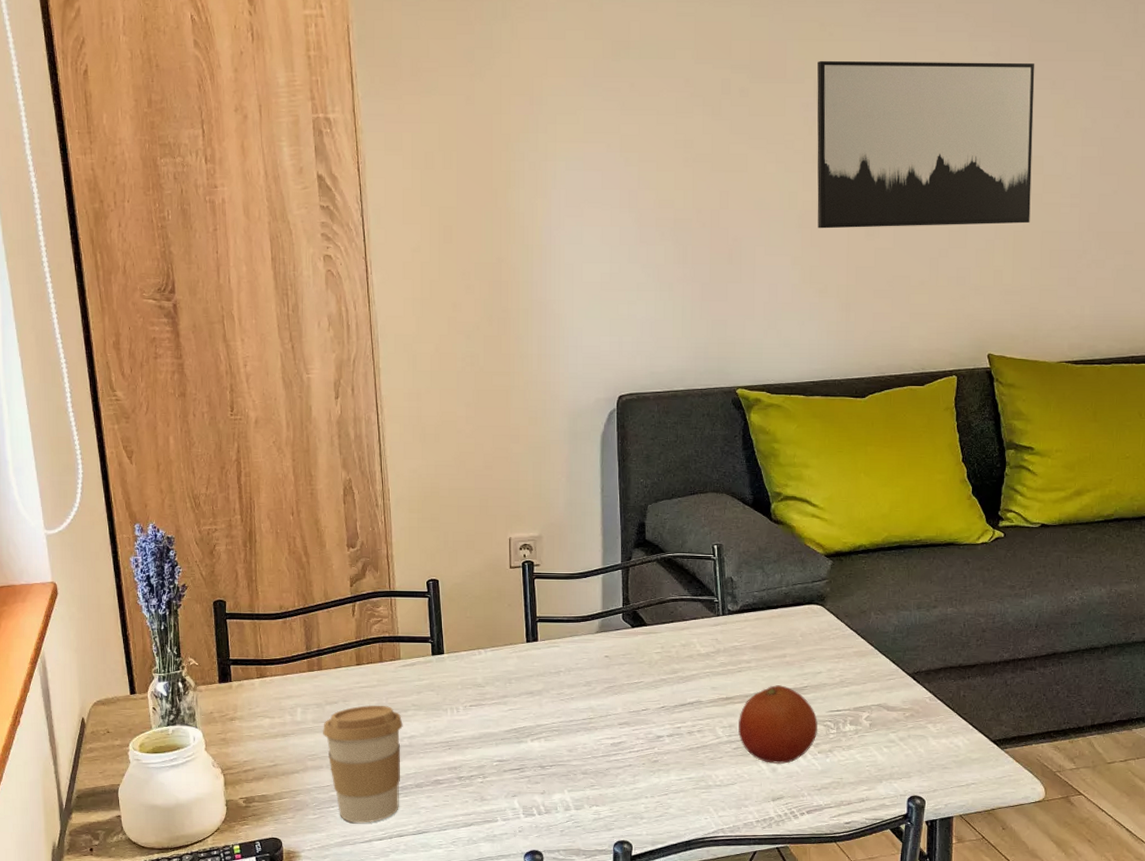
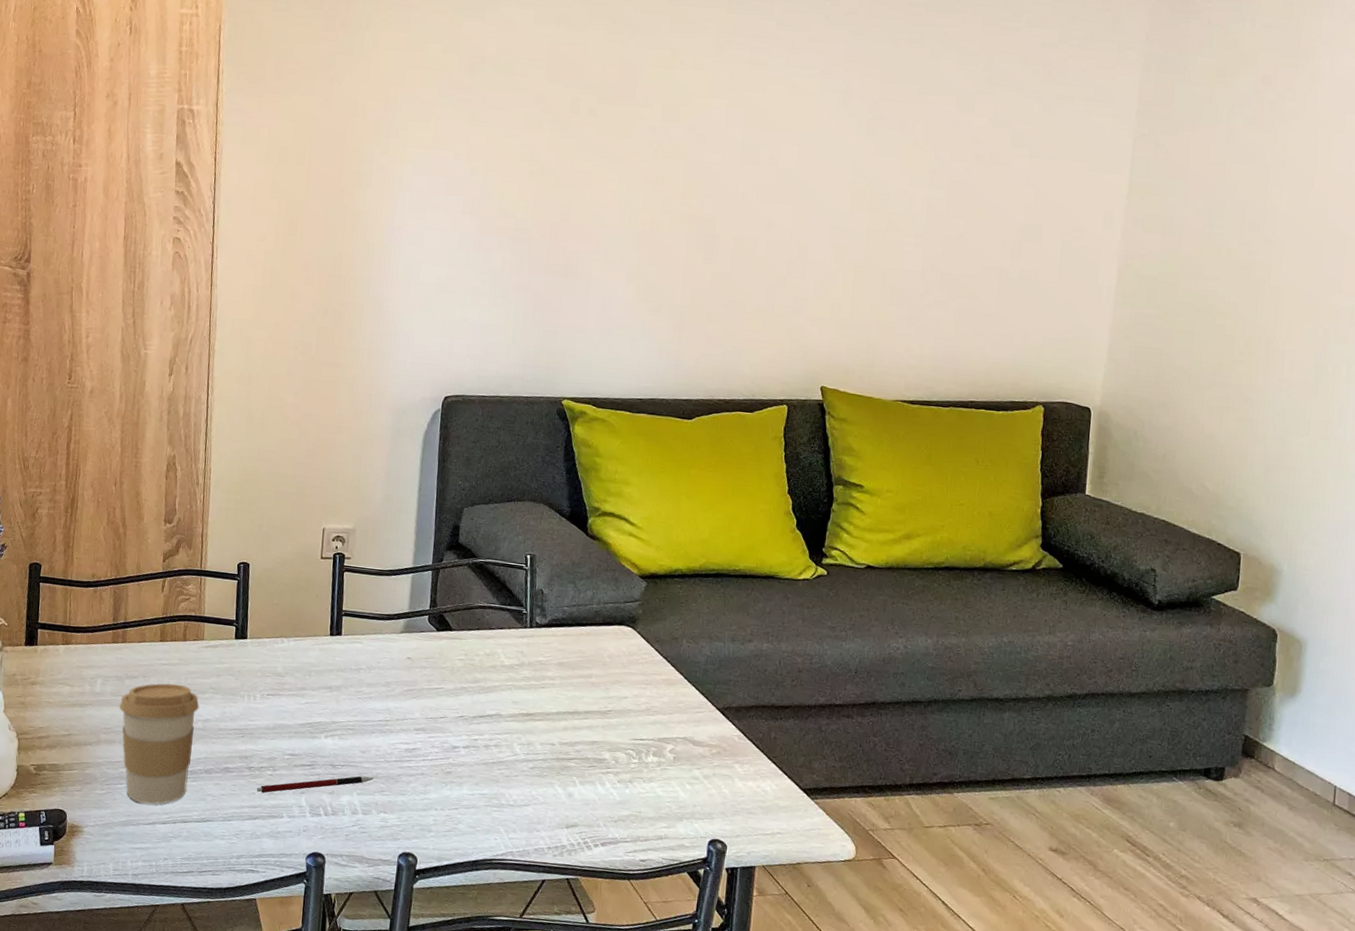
pen: none [468,774,584,800] -> present [256,776,375,793]
fruit: present [738,685,817,765] -> none [536,706,619,790]
wall art: present [817,60,1035,229] -> none [656,87,886,259]

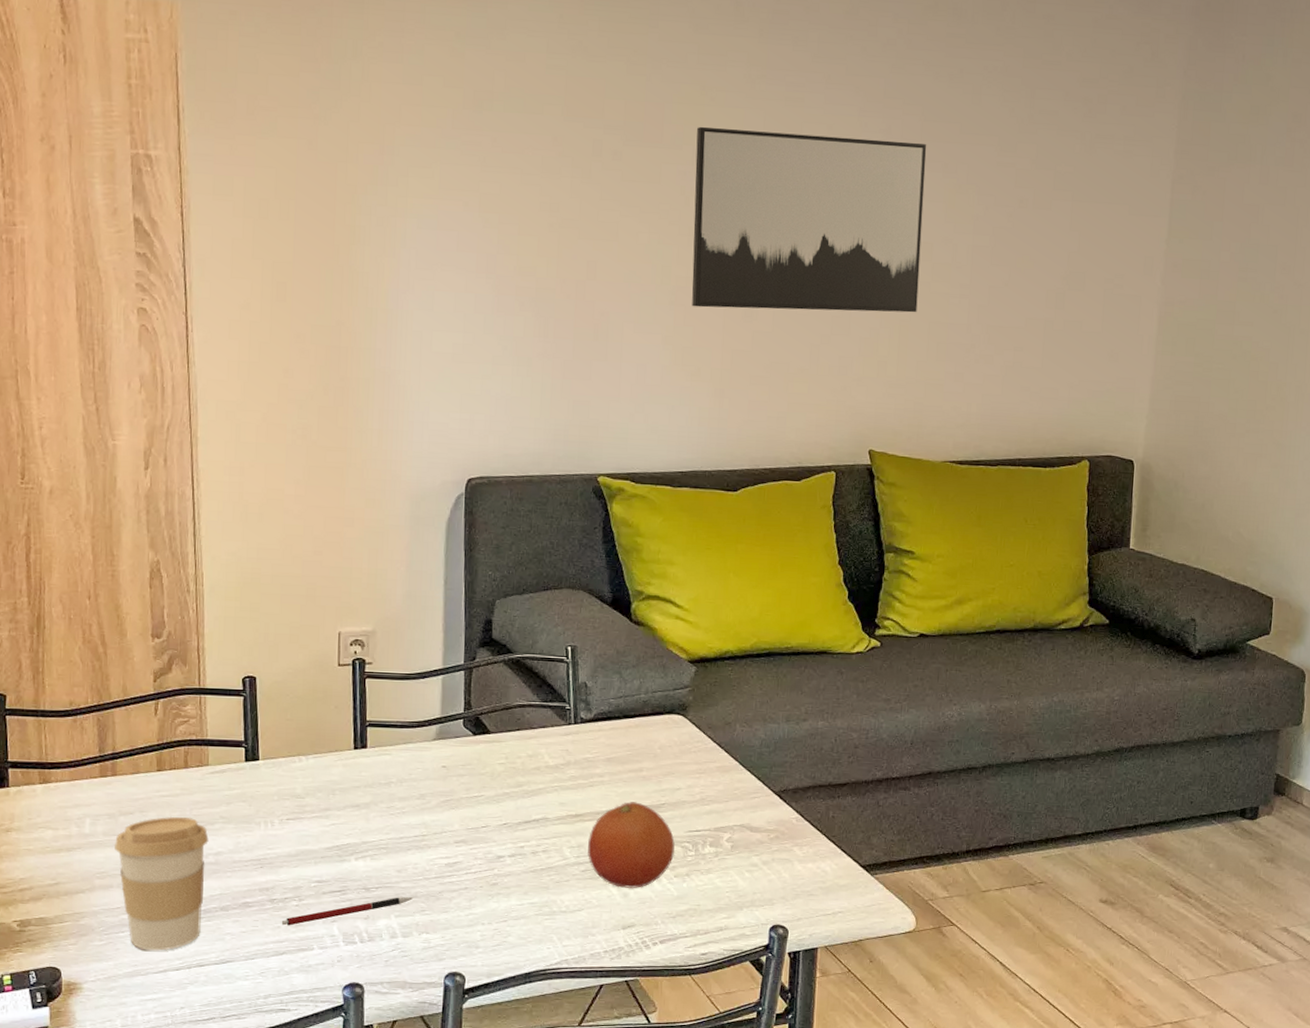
fruit: none [536,706,619,790] -> present [588,802,675,889]
wall art: none [656,87,886,259] -> present [692,126,927,313]

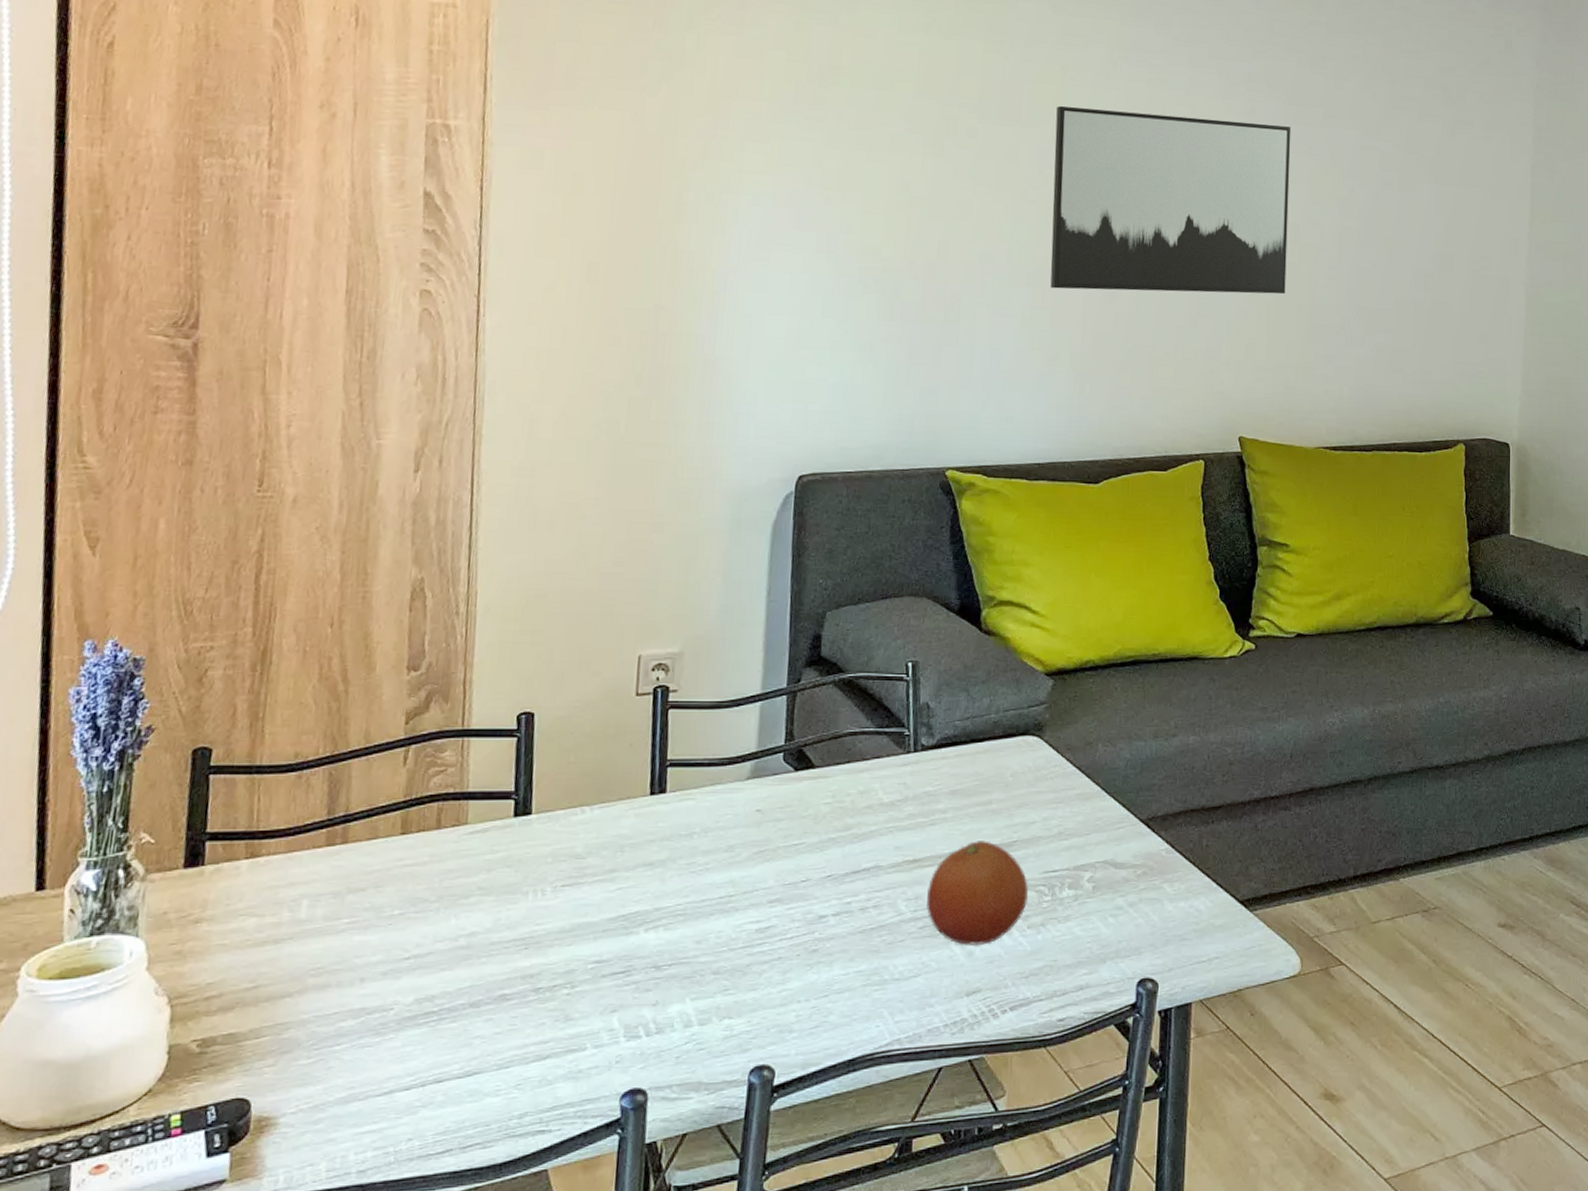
coffee cup: present [113,816,209,951] -> none [336,890,461,1067]
pen: present [281,897,414,926] -> none [547,974,715,1021]

